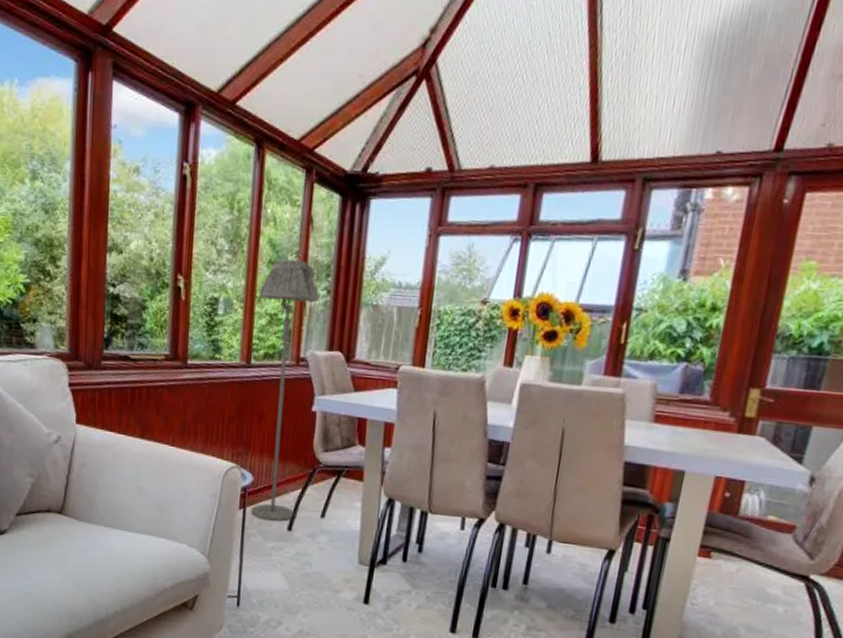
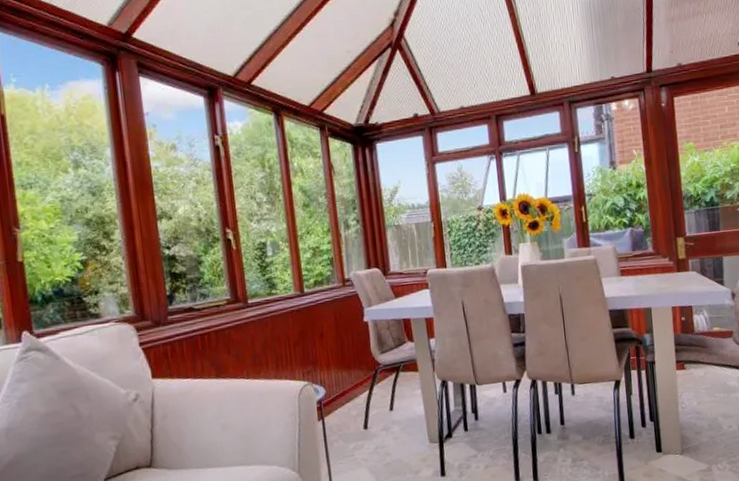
floor lamp: present [250,259,319,522] -> none [300,200,368,426]

